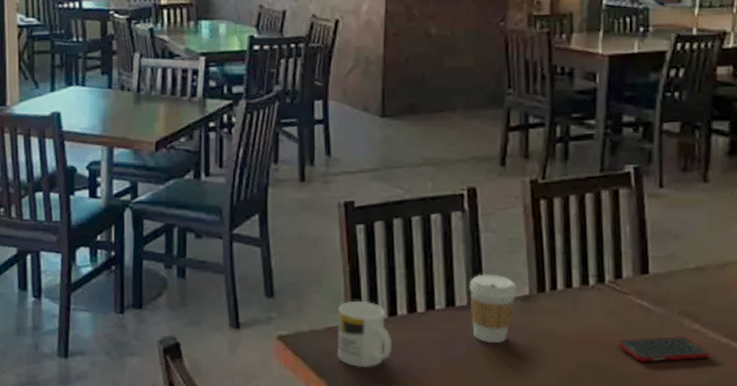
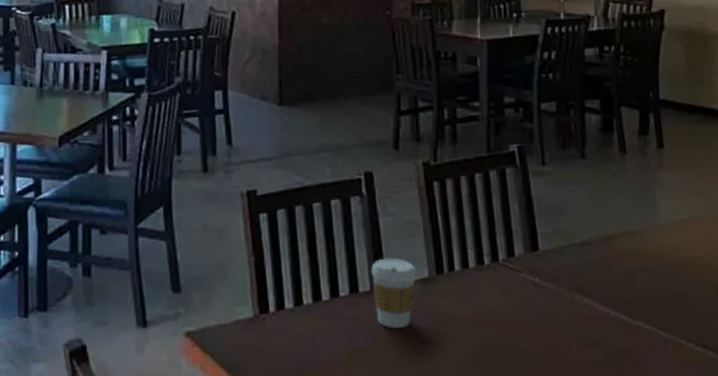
mug: present [337,300,392,368] -> none [244,291,299,362]
cell phone: present [617,336,710,362] -> none [515,312,602,340]

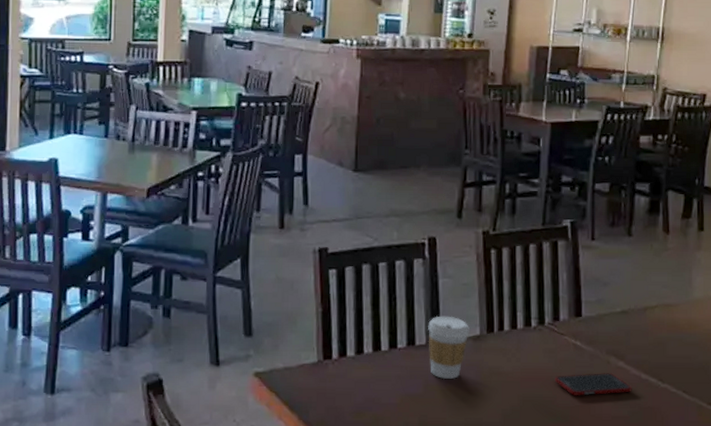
cell phone: none [515,312,602,340] -> present [555,373,632,396]

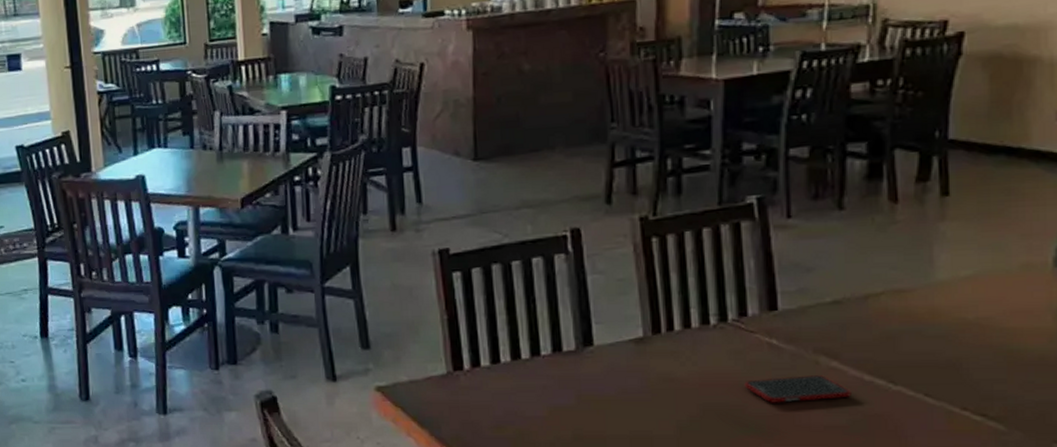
coffee cup: present [428,315,469,380] -> none [577,317,630,389]

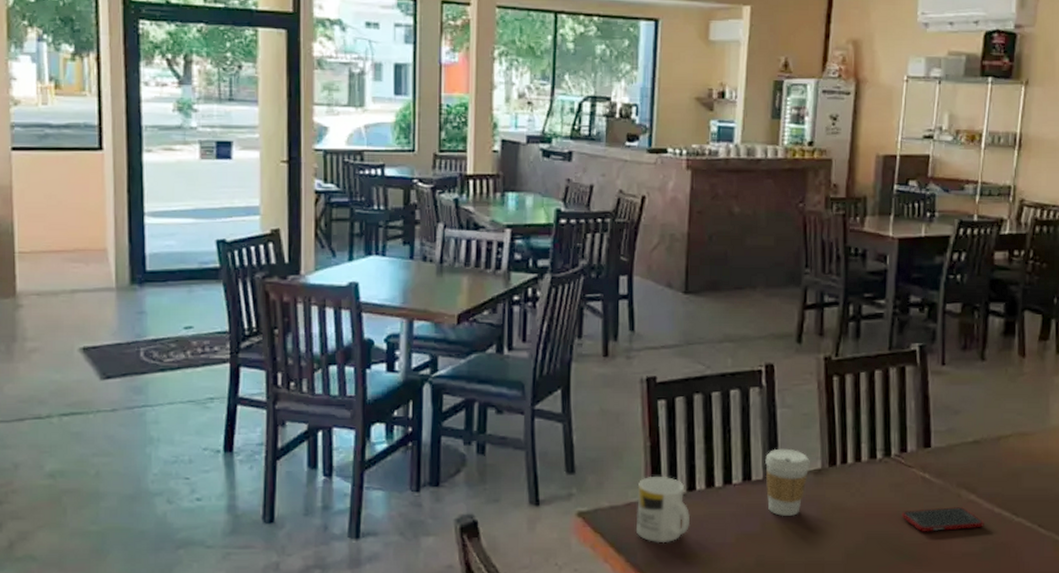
mug: none [437,349,496,417] -> present [637,476,690,544]
coffee cup: none [577,317,630,389] -> present [765,448,810,517]

